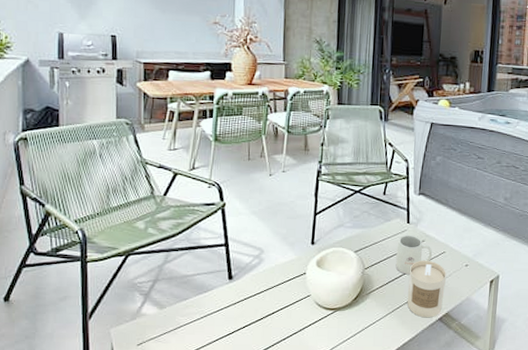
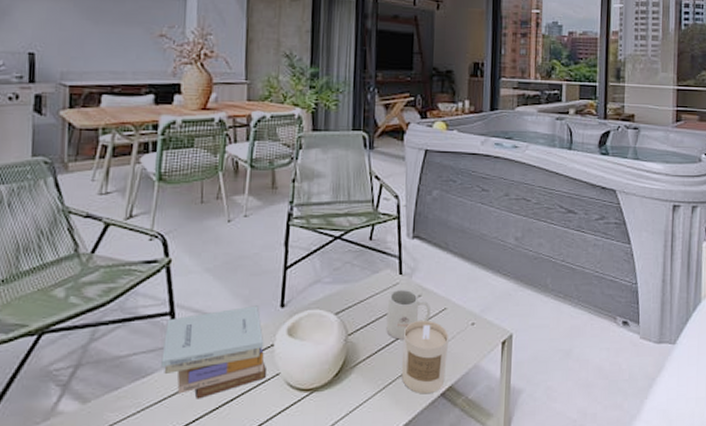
books: none [219,242,300,311] -> present [161,305,266,399]

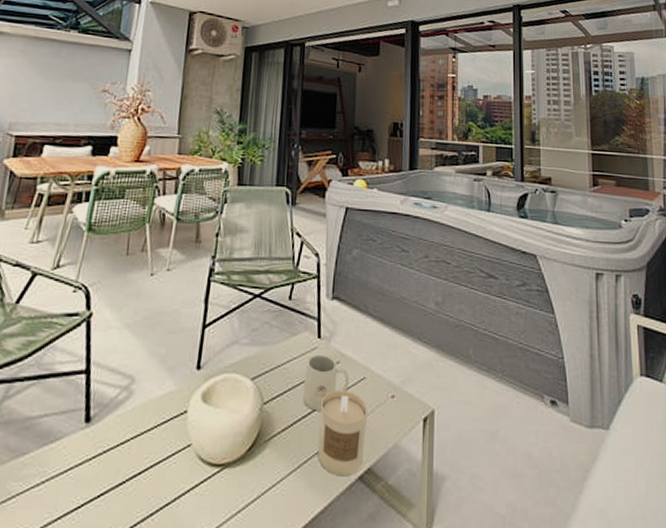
books: present [161,305,266,399] -> none [71,366,178,471]

